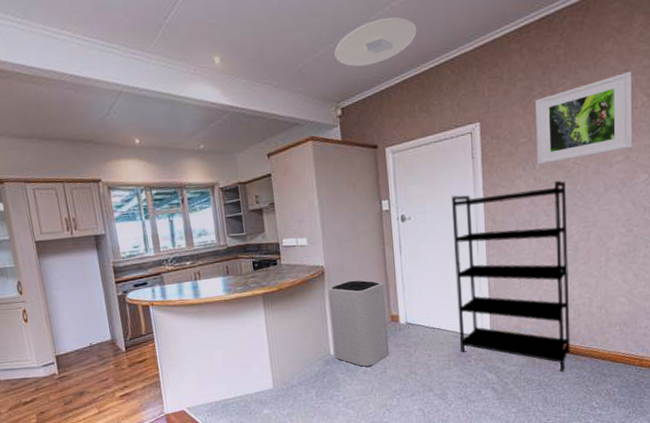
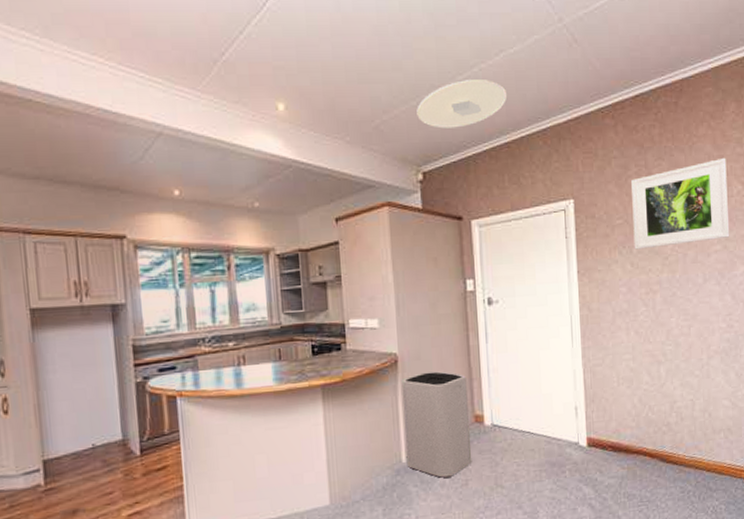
shelving unit: present [452,180,571,371] -> none [544,267,674,485]

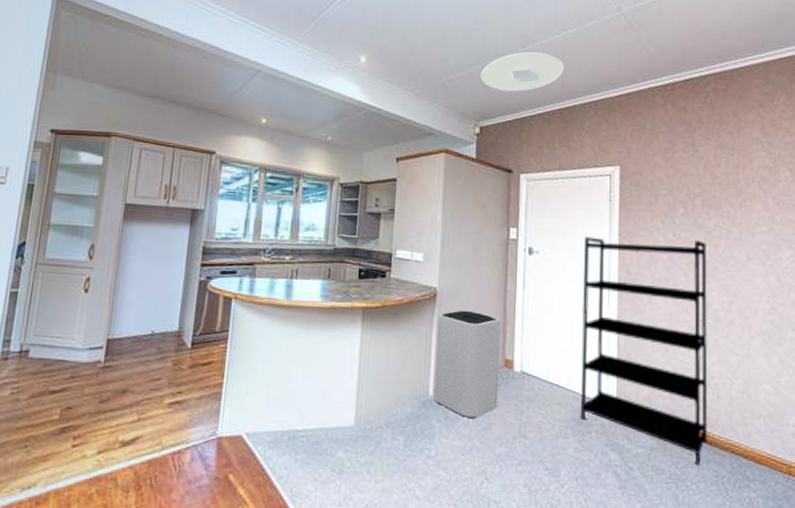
shelving unit: none [544,267,674,485] -> present [580,236,708,464]
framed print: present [631,157,730,250] -> none [677,144,776,221]

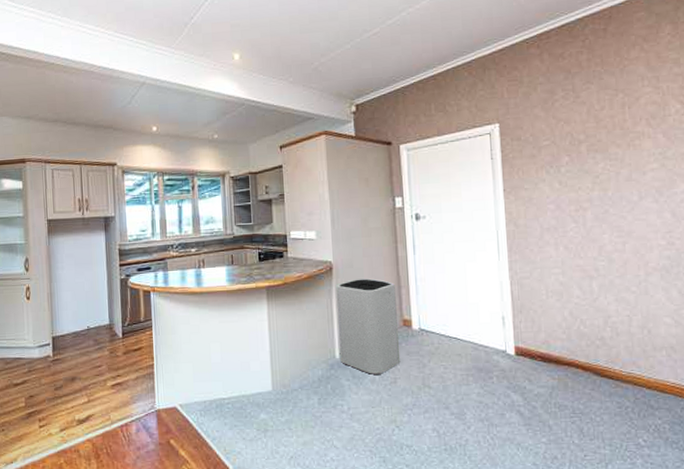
ceiling light: present [480,52,565,92] -> none [351,21,434,67]
shelving unit: present [580,236,708,464] -> none [470,185,609,398]

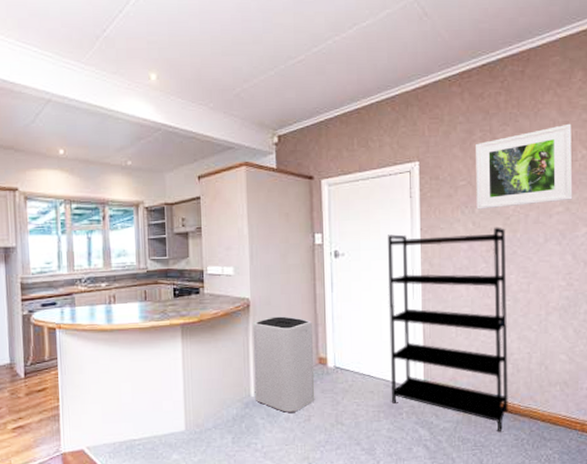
shelving unit: none [470,185,609,398] -> present [388,227,508,431]
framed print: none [558,78,668,169] -> present [476,123,573,210]

